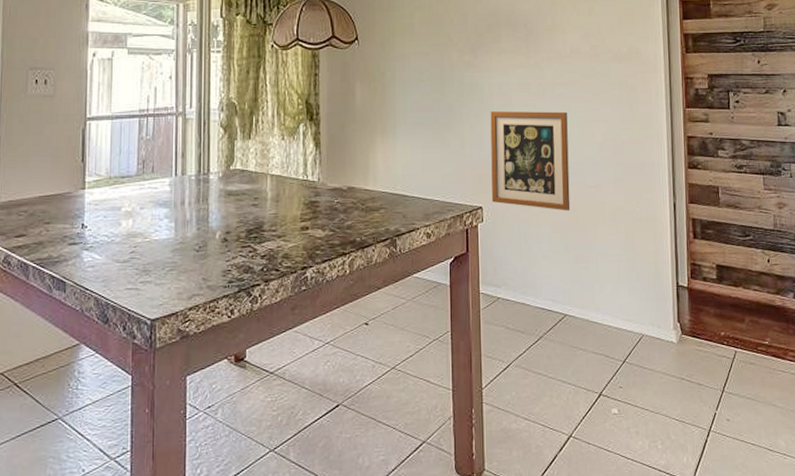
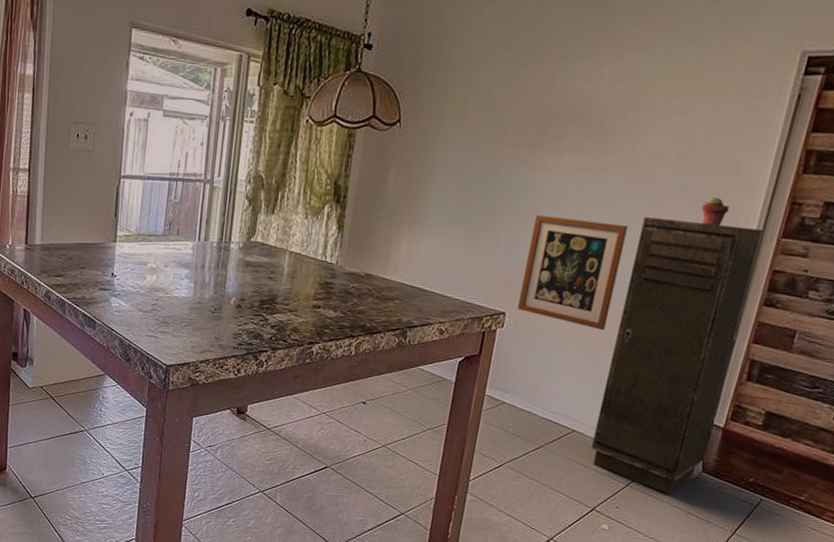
storage cabinet: none [578,103,679,364] -> present [591,217,763,495]
potted succulent: none [620,80,641,104] -> present [701,197,729,226]

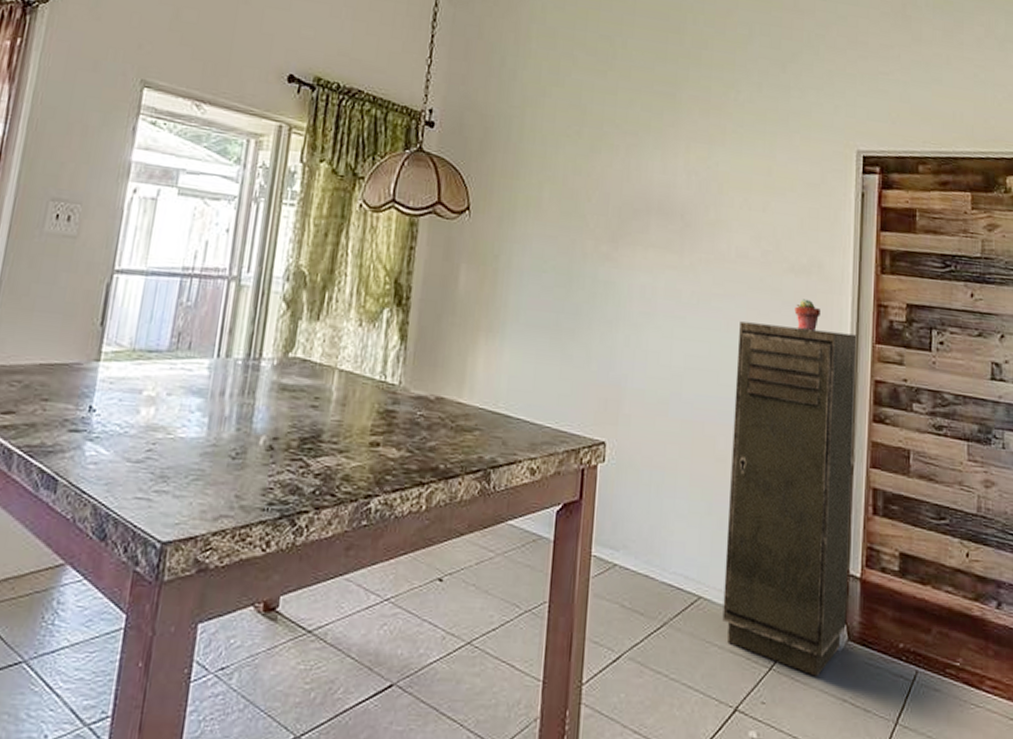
wall art: present [517,215,628,331] -> none [618,320,725,461]

